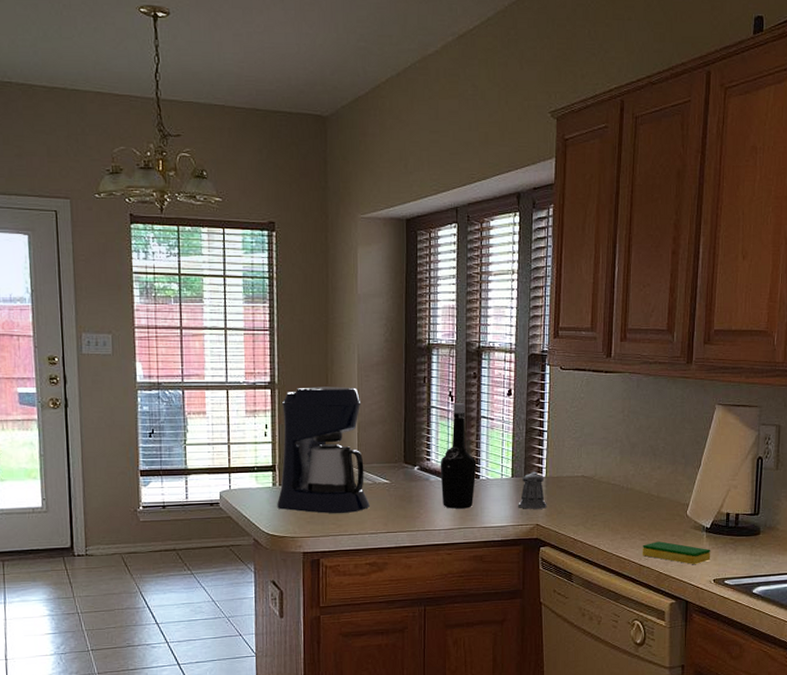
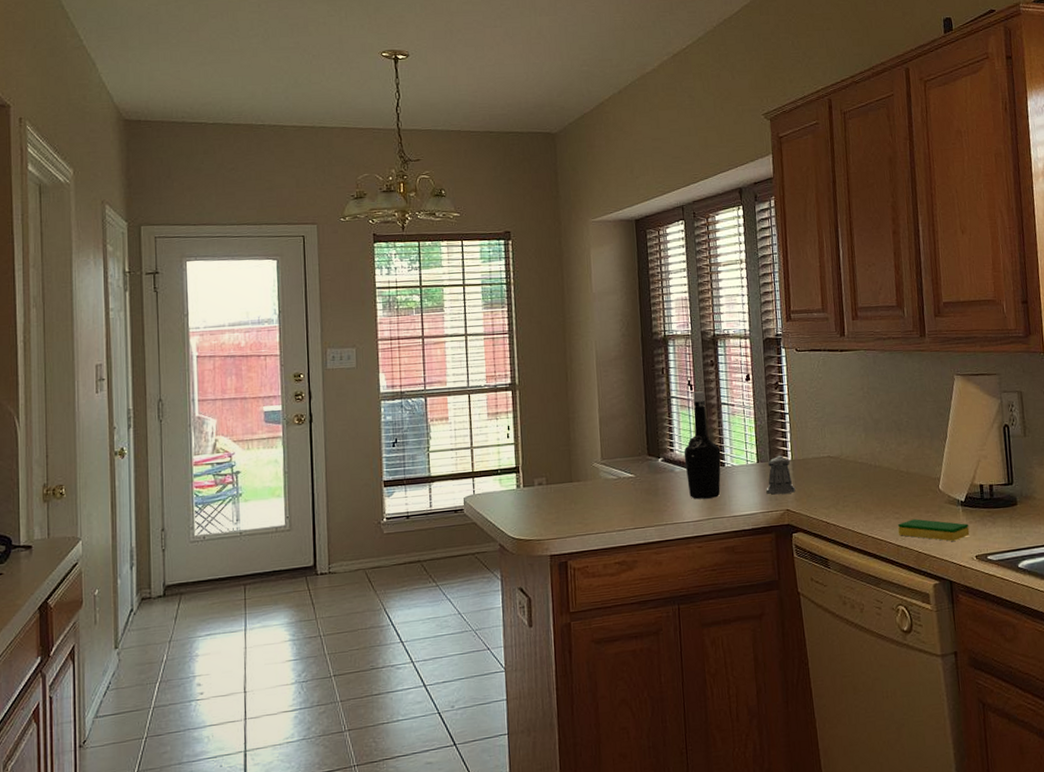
coffee maker: present [277,386,370,513] -> none [522,383,616,513]

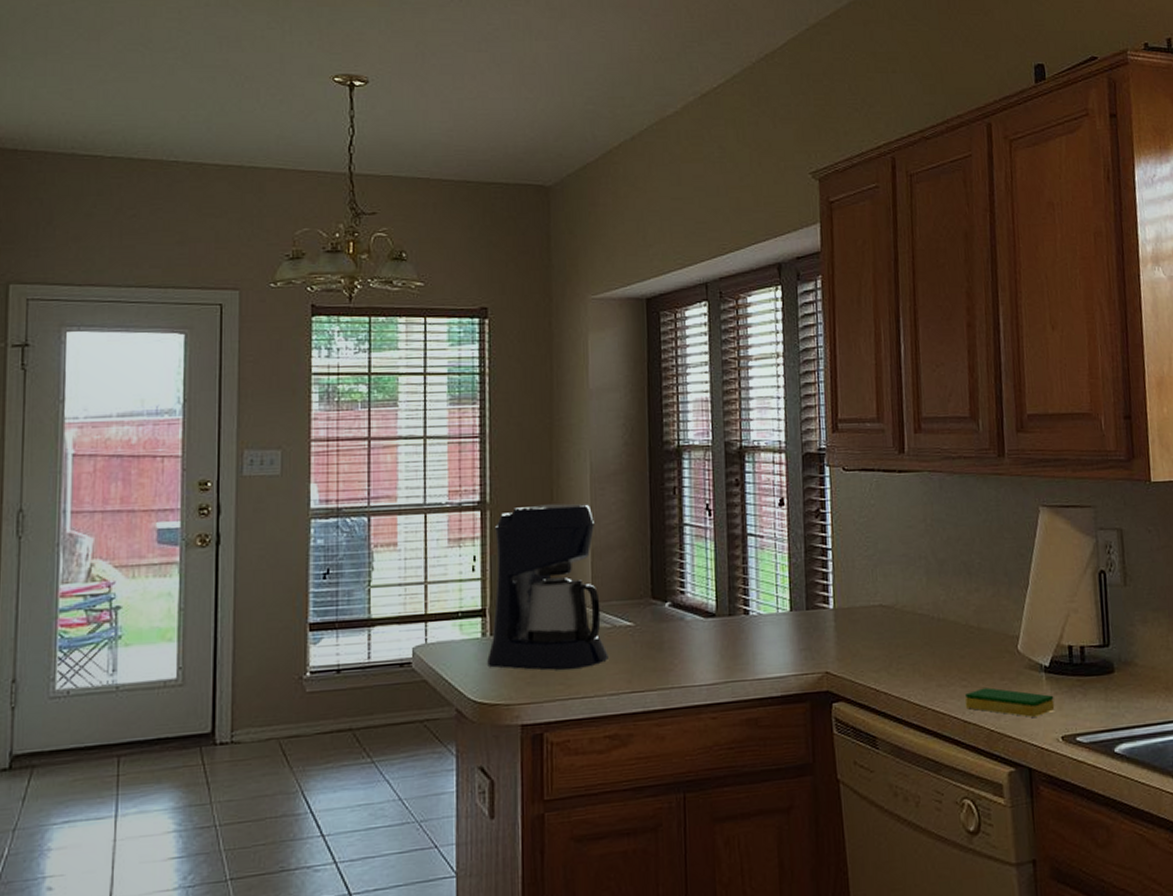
coffee maker: none [522,383,616,513] -> present [487,503,609,671]
bottle: present [683,391,721,499] -> none [697,518,745,657]
pepper shaker: present [766,455,796,495] -> none [800,602,838,653]

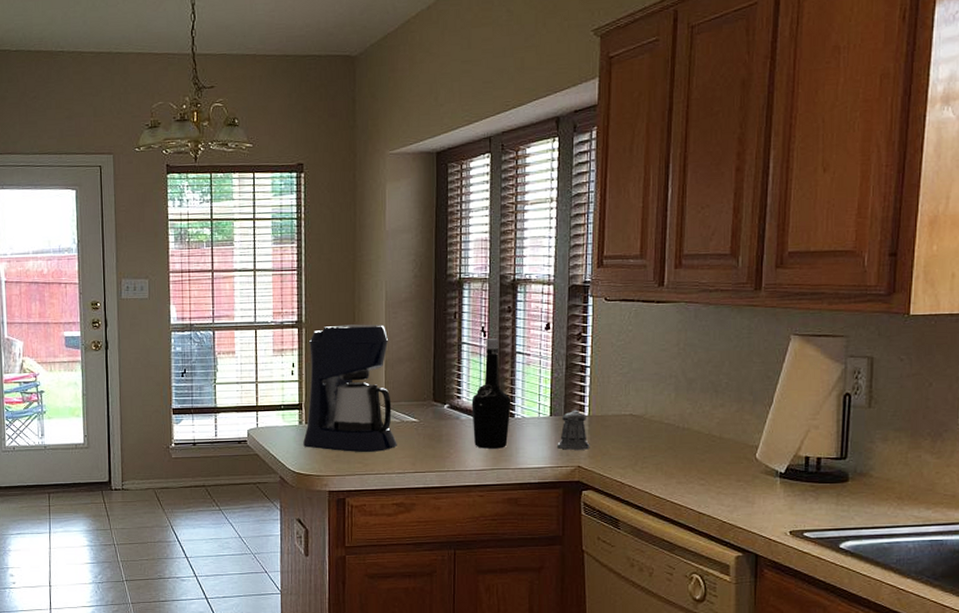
bottle: none [697,518,745,657] -> present [471,338,511,449]
pepper shaker: none [800,602,838,653] -> present [557,410,590,450]
dish sponge: present [964,687,1055,717] -> none [701,487,786,513]

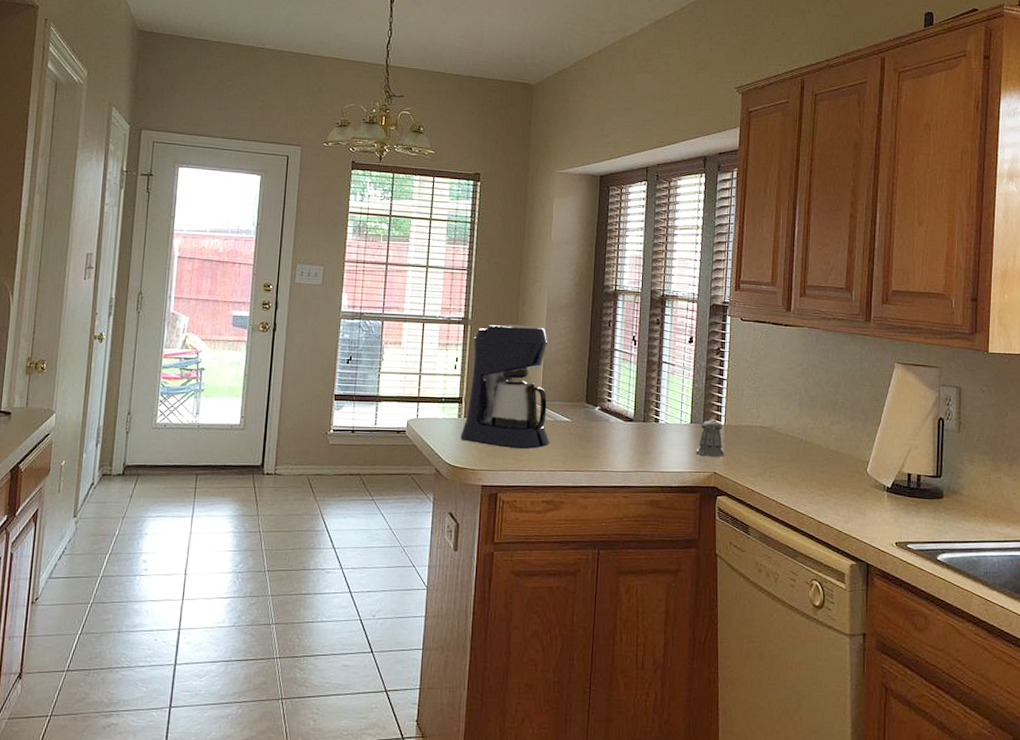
bottle: present [471,338,511,449] -> none [620,347,657,452]

